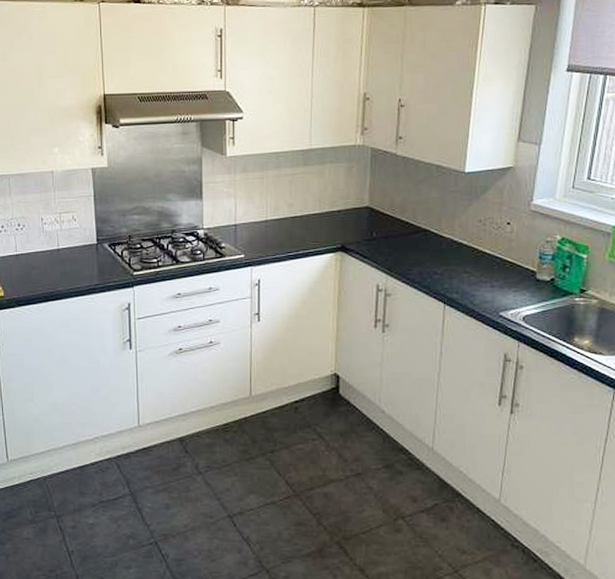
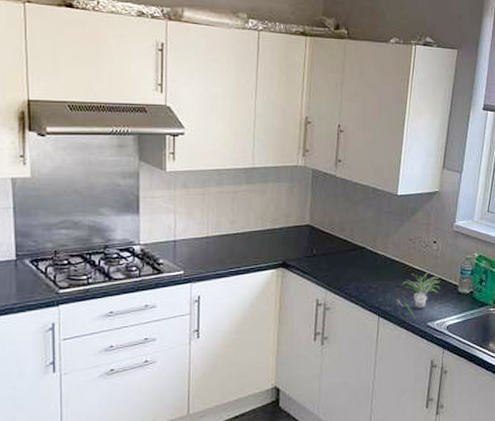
plant: none [465,256,515,308] -> present [397,272,440,320]

